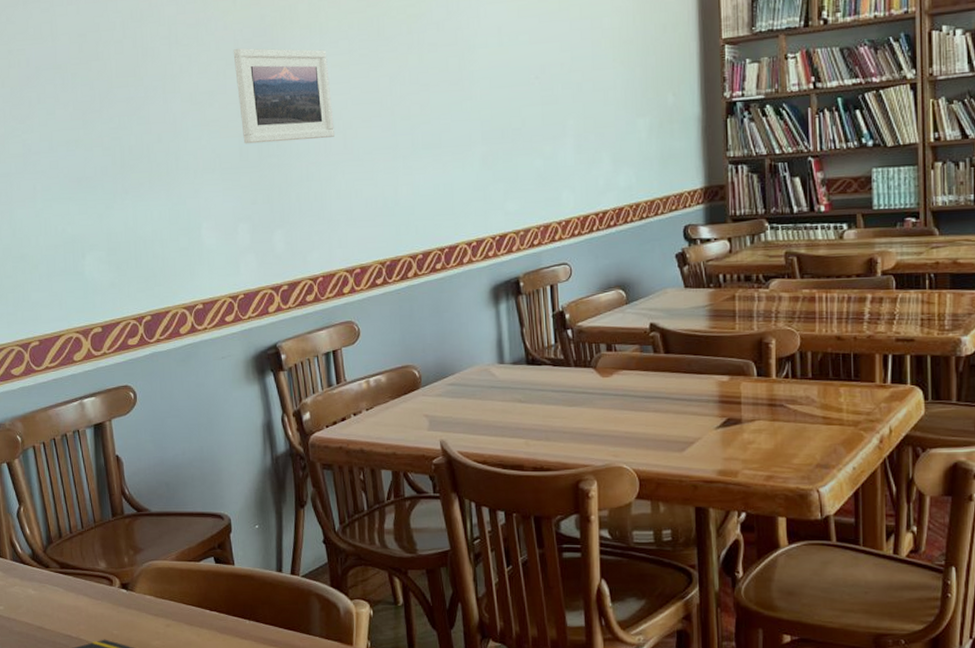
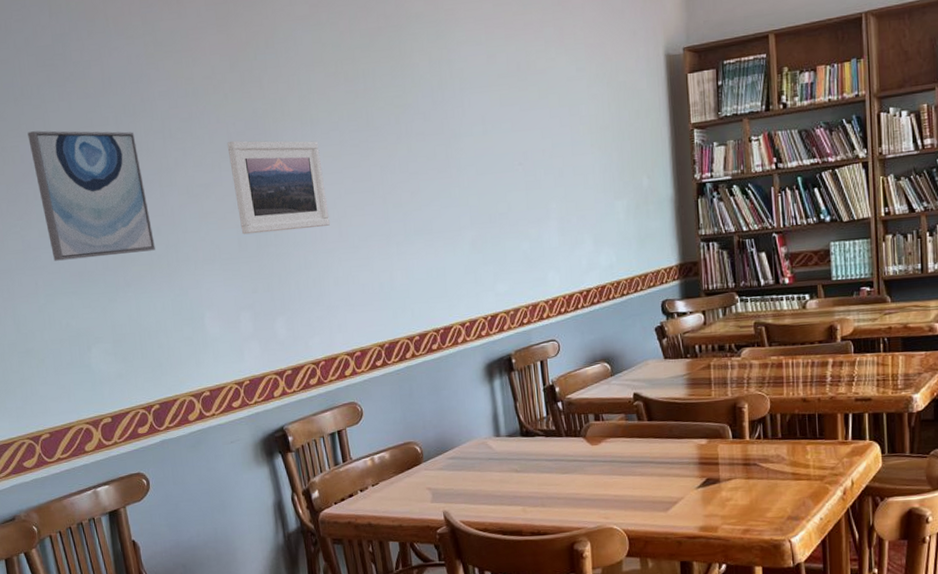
wall art: none [34,34,155,166] -> present [27,130,155,261]

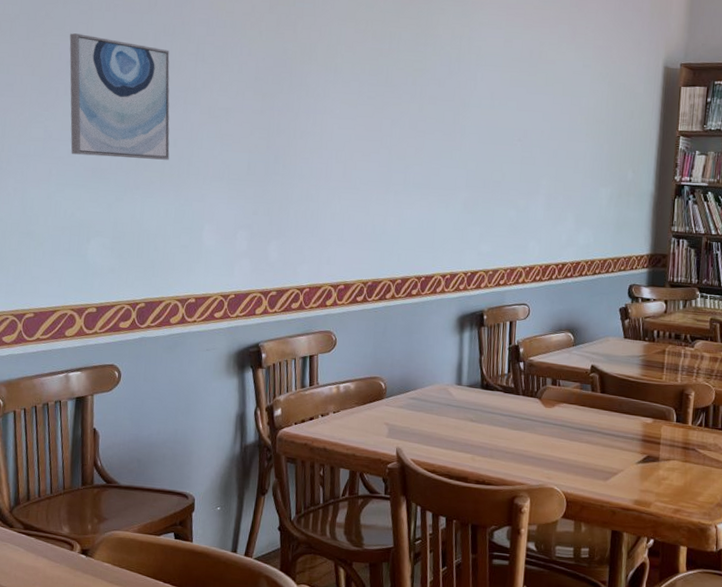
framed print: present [227,140,330,235] -> none [253,74,339,165]

